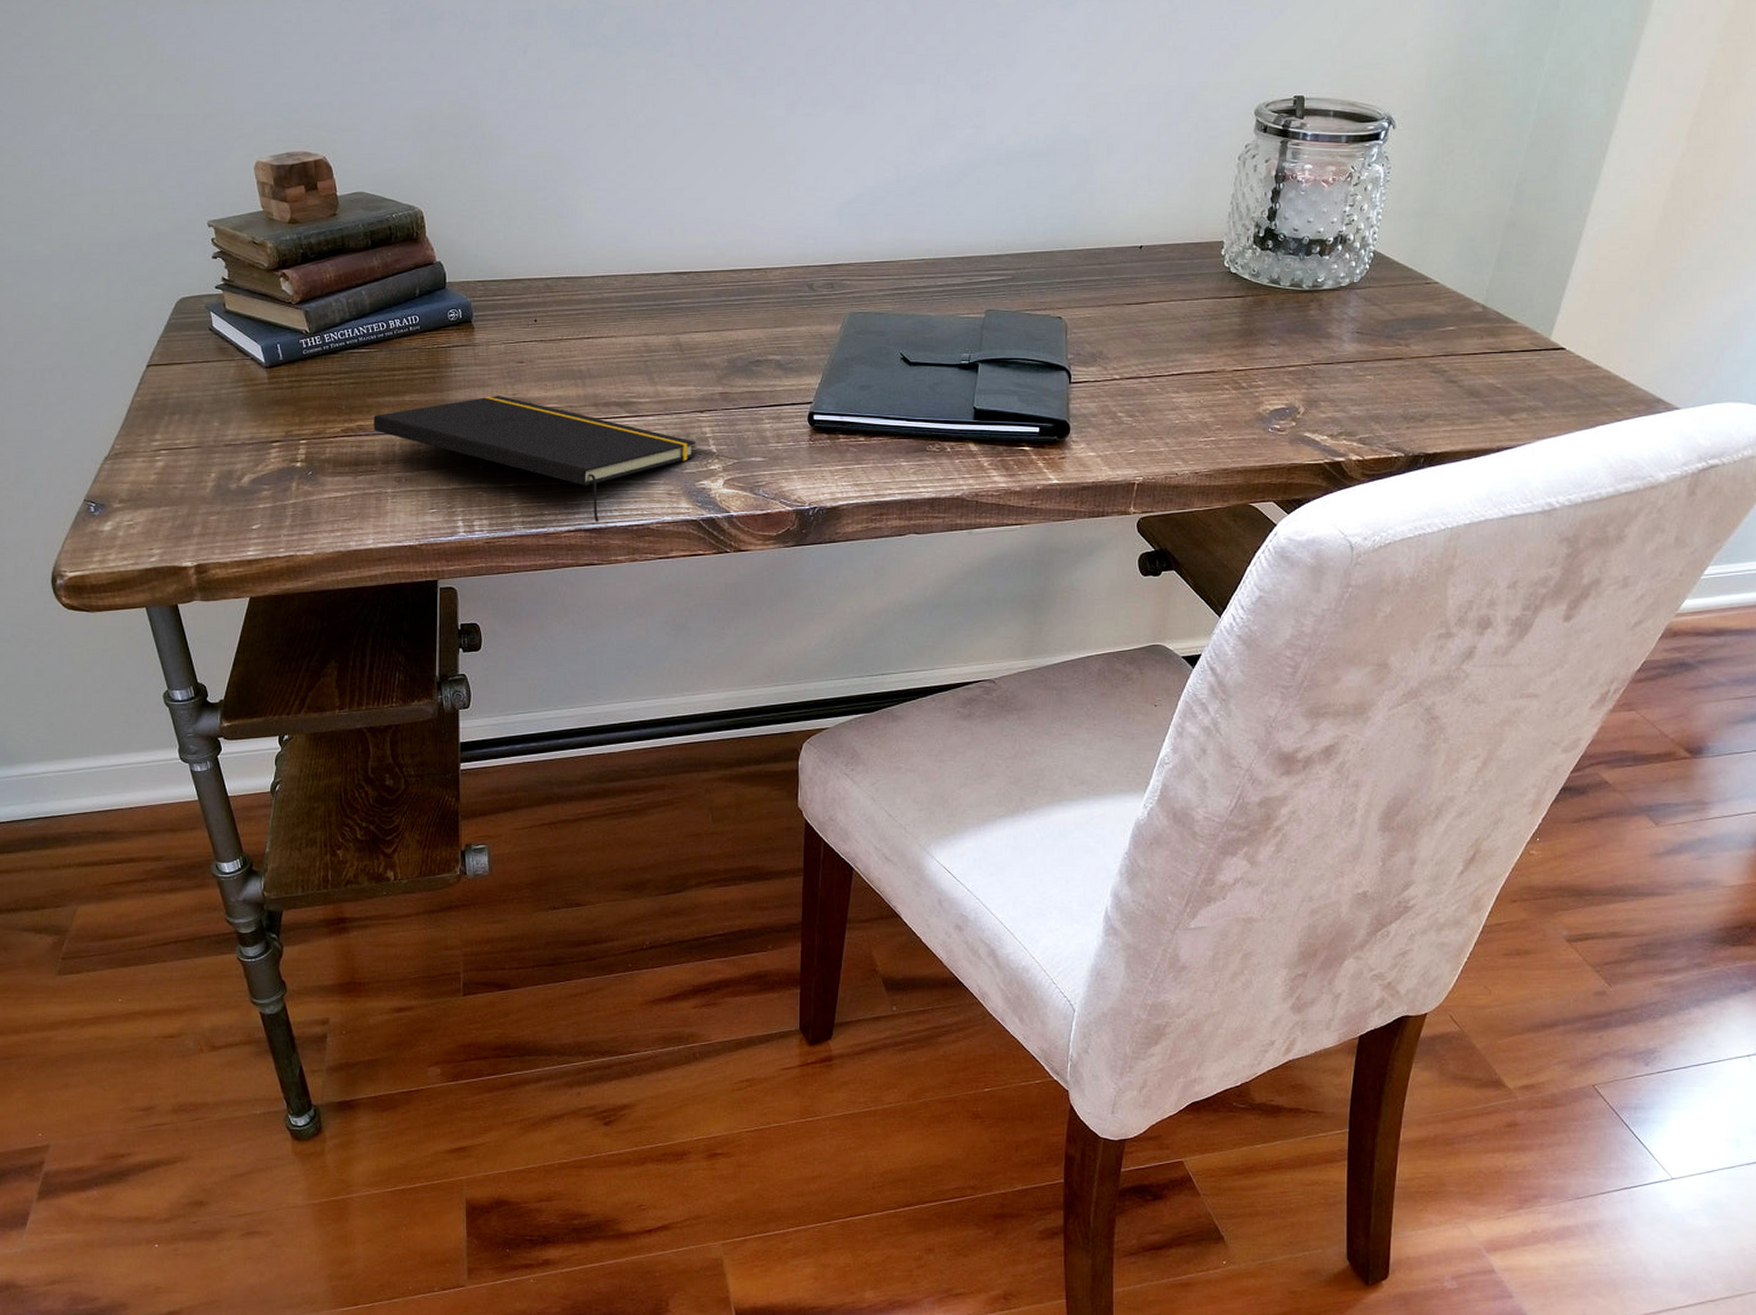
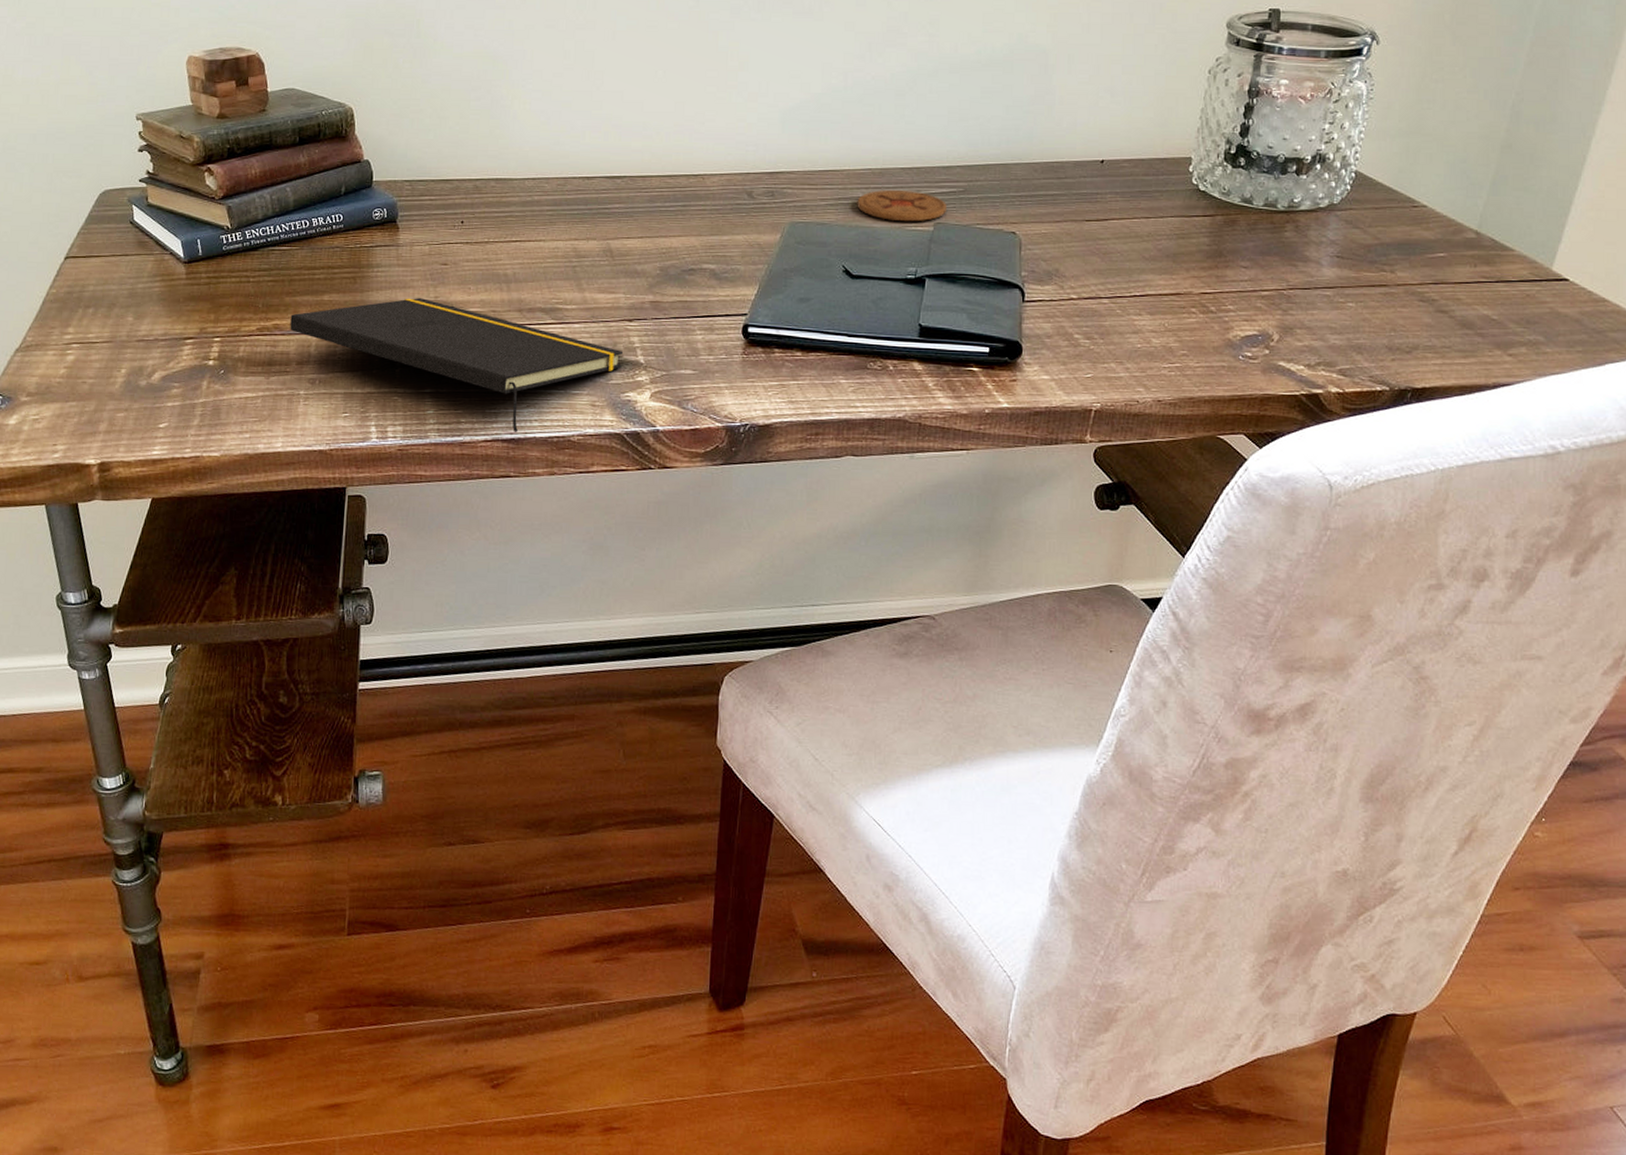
coaster: none [912,279,996,310] -> present [857,190,947,222]

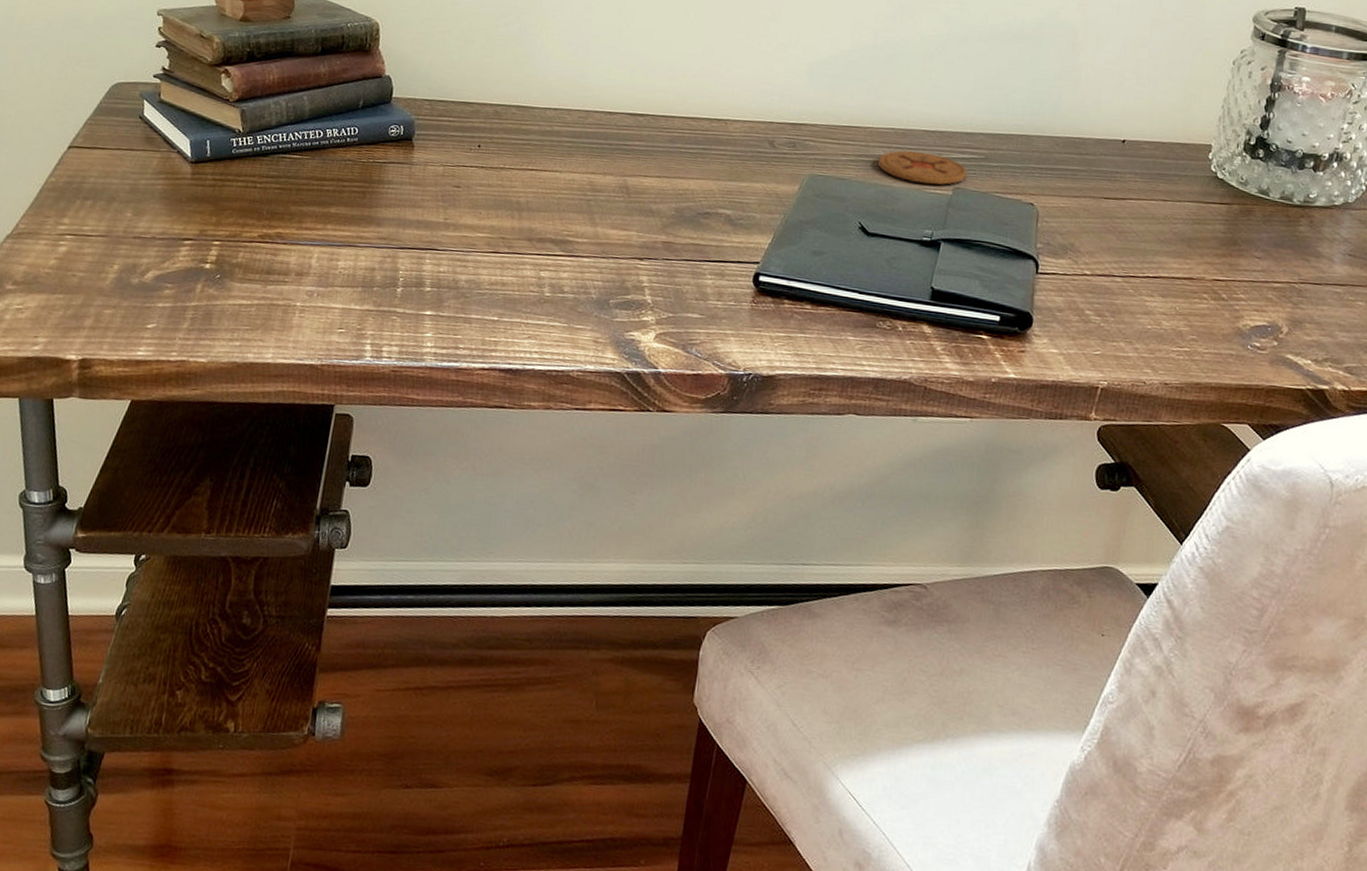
notepad: present [290,298,624,432] -> none [292,217,631,363]

